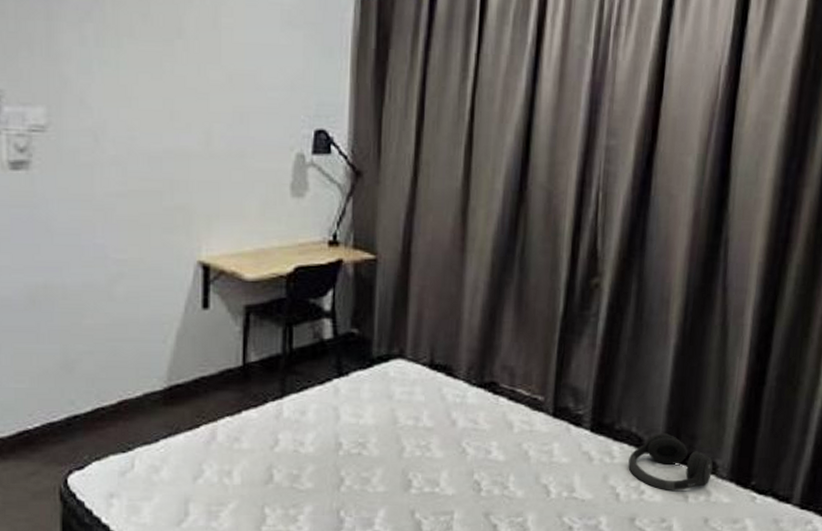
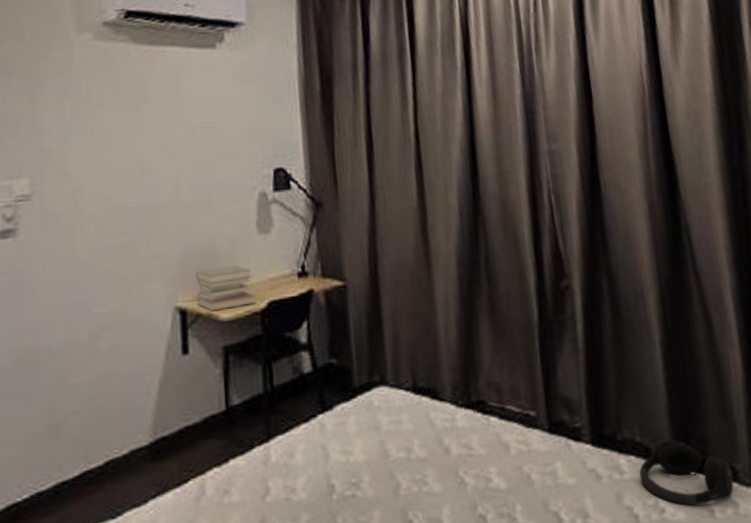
books: none [222,226,283,270] -> present [196,265,256,312]

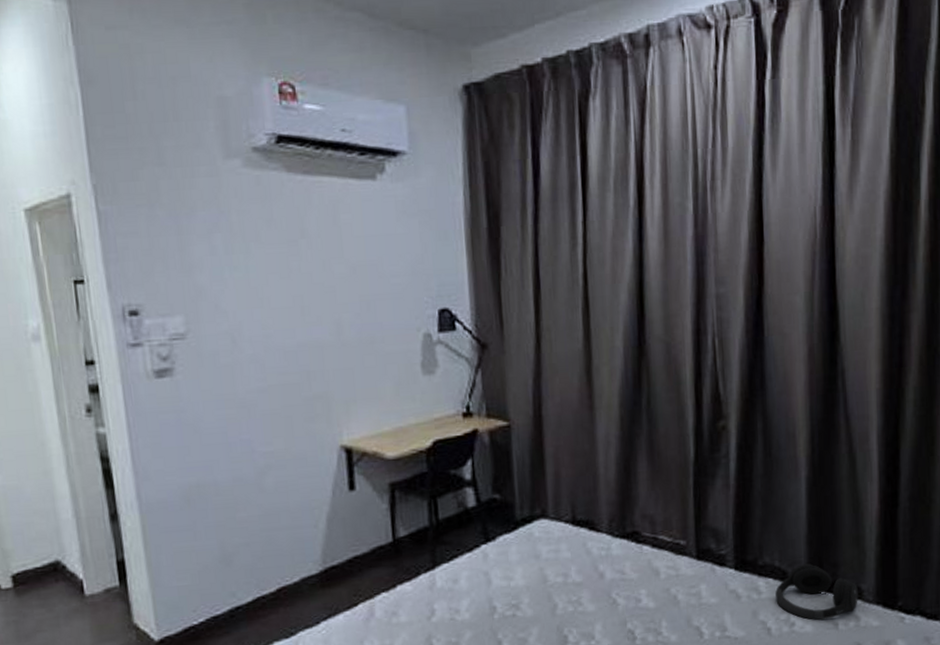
books: present [196,265,256,312] -> none [360,405,421,450]

